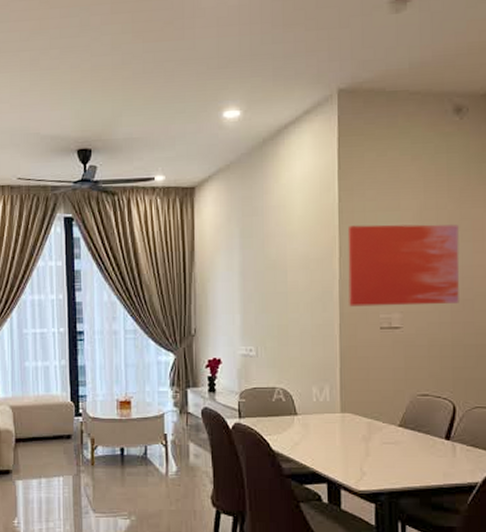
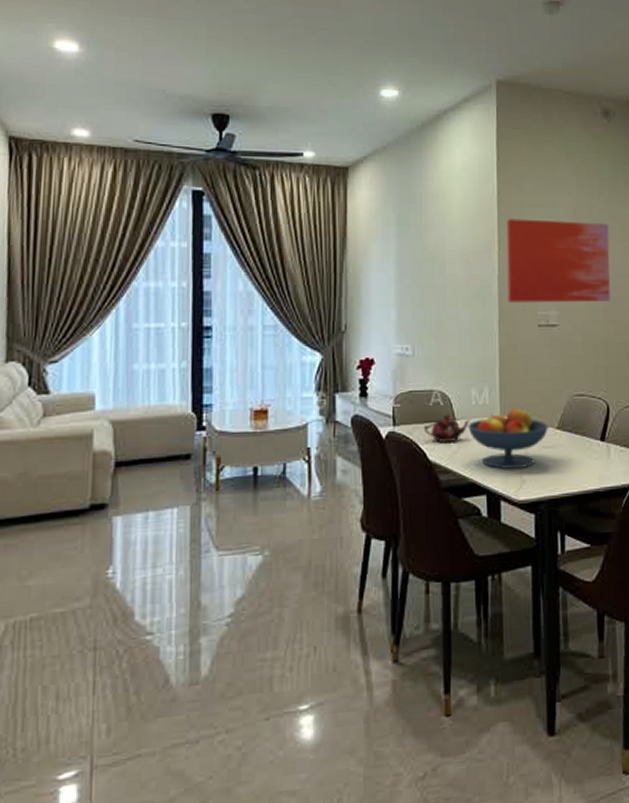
teapot: none [266,409,311,434] -> present [423,414,470,442]
fruit bowl: none [309,405,390,461] -> present [468,407,548,469]

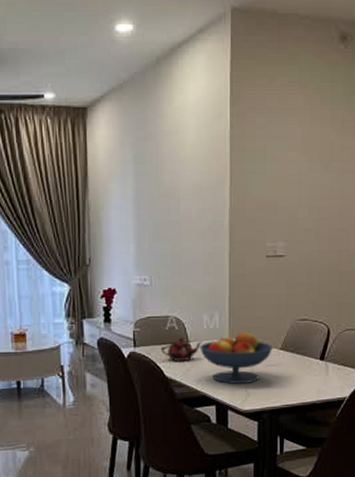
wall art: present [506,219,610,303] -> none [238,153,339,236]

